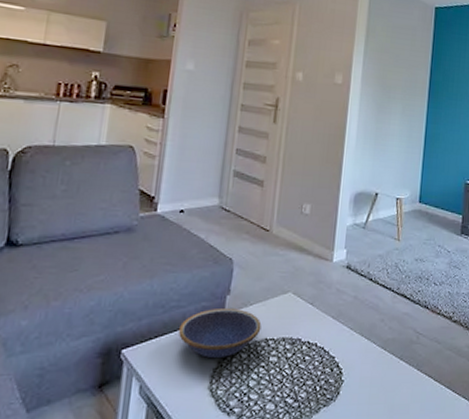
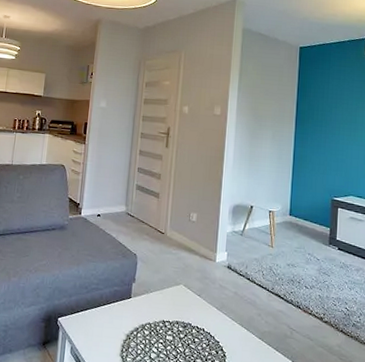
bowl: present [178,309,262,358] -> none [97,292,160,332]

